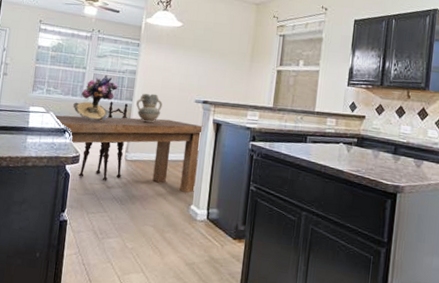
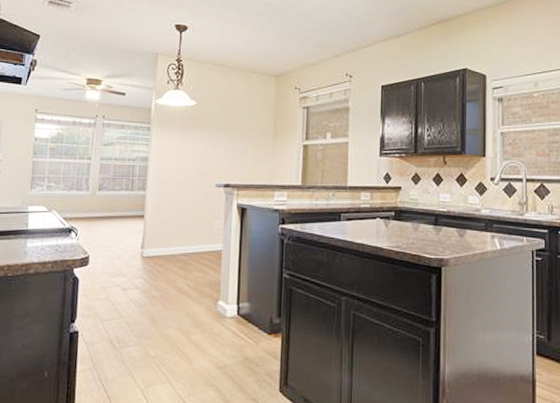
dining table: present [55,114,204,194] -> none [59,208,227,288]
bouquet: present [73,75,119,122] -> none [78,164,129,218]
dining chair: present [79,101,128,181] -> none [89,193,142,283]
ceramic jug: present [136,93,162,123] -> none [150,181,180,213]

